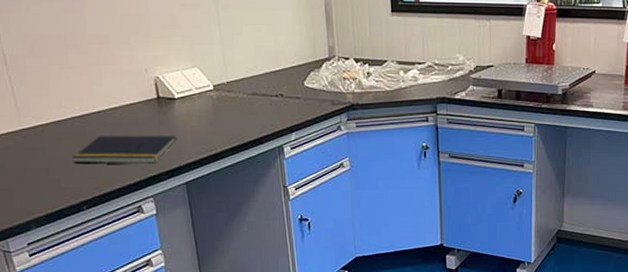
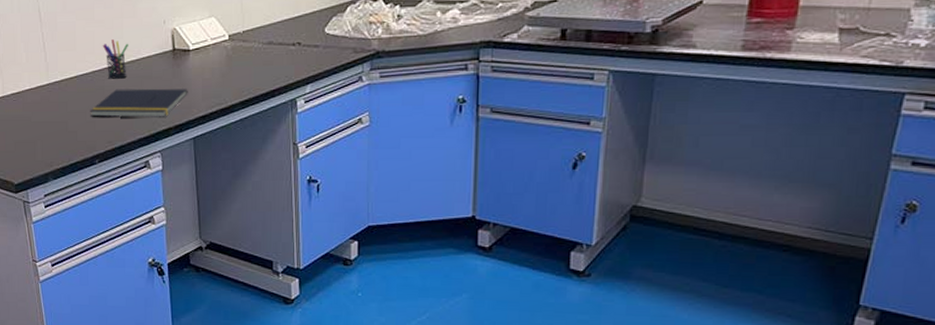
pen holder: none [80,86,111,125] -> present [102,40,129,79]

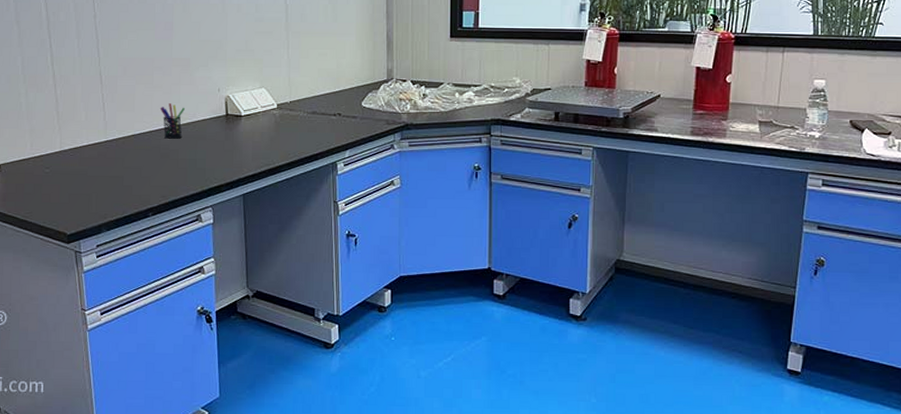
notepad: present [90,88,188,118] -> none [145,148,239,175]

